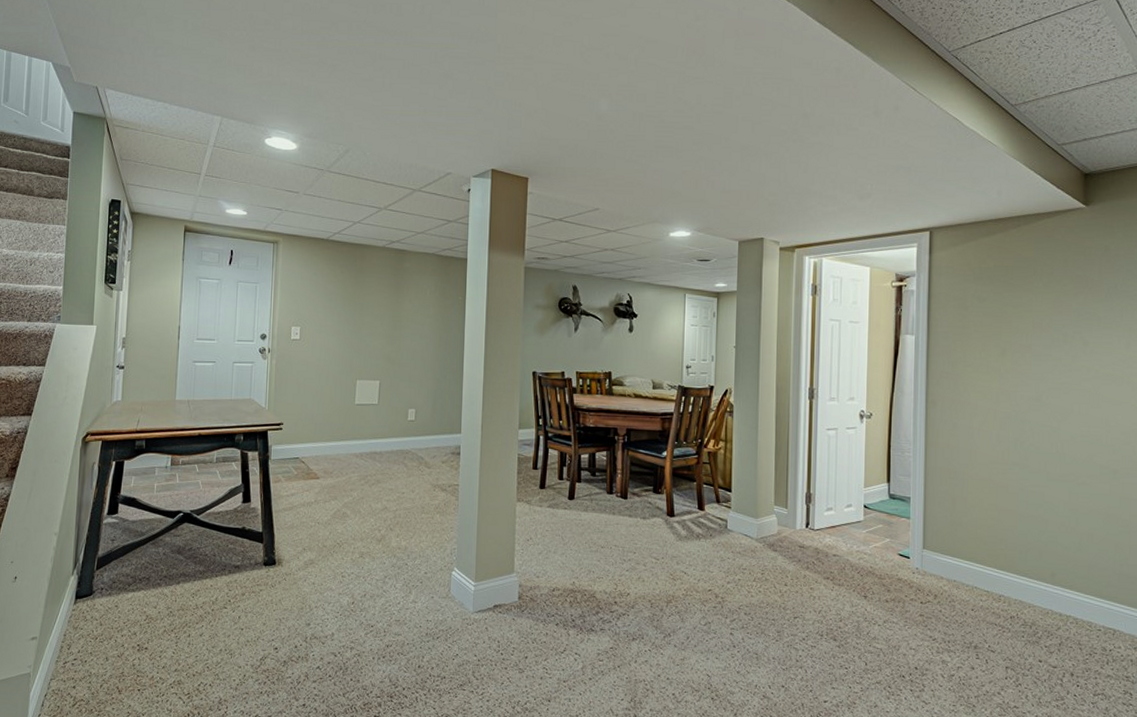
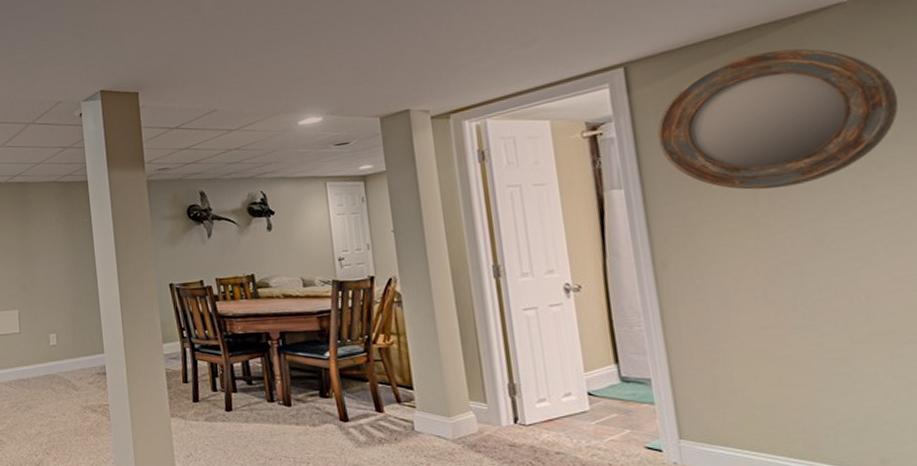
home mirror: none [945,237,1105,351] -> present [657,48,899,190]

